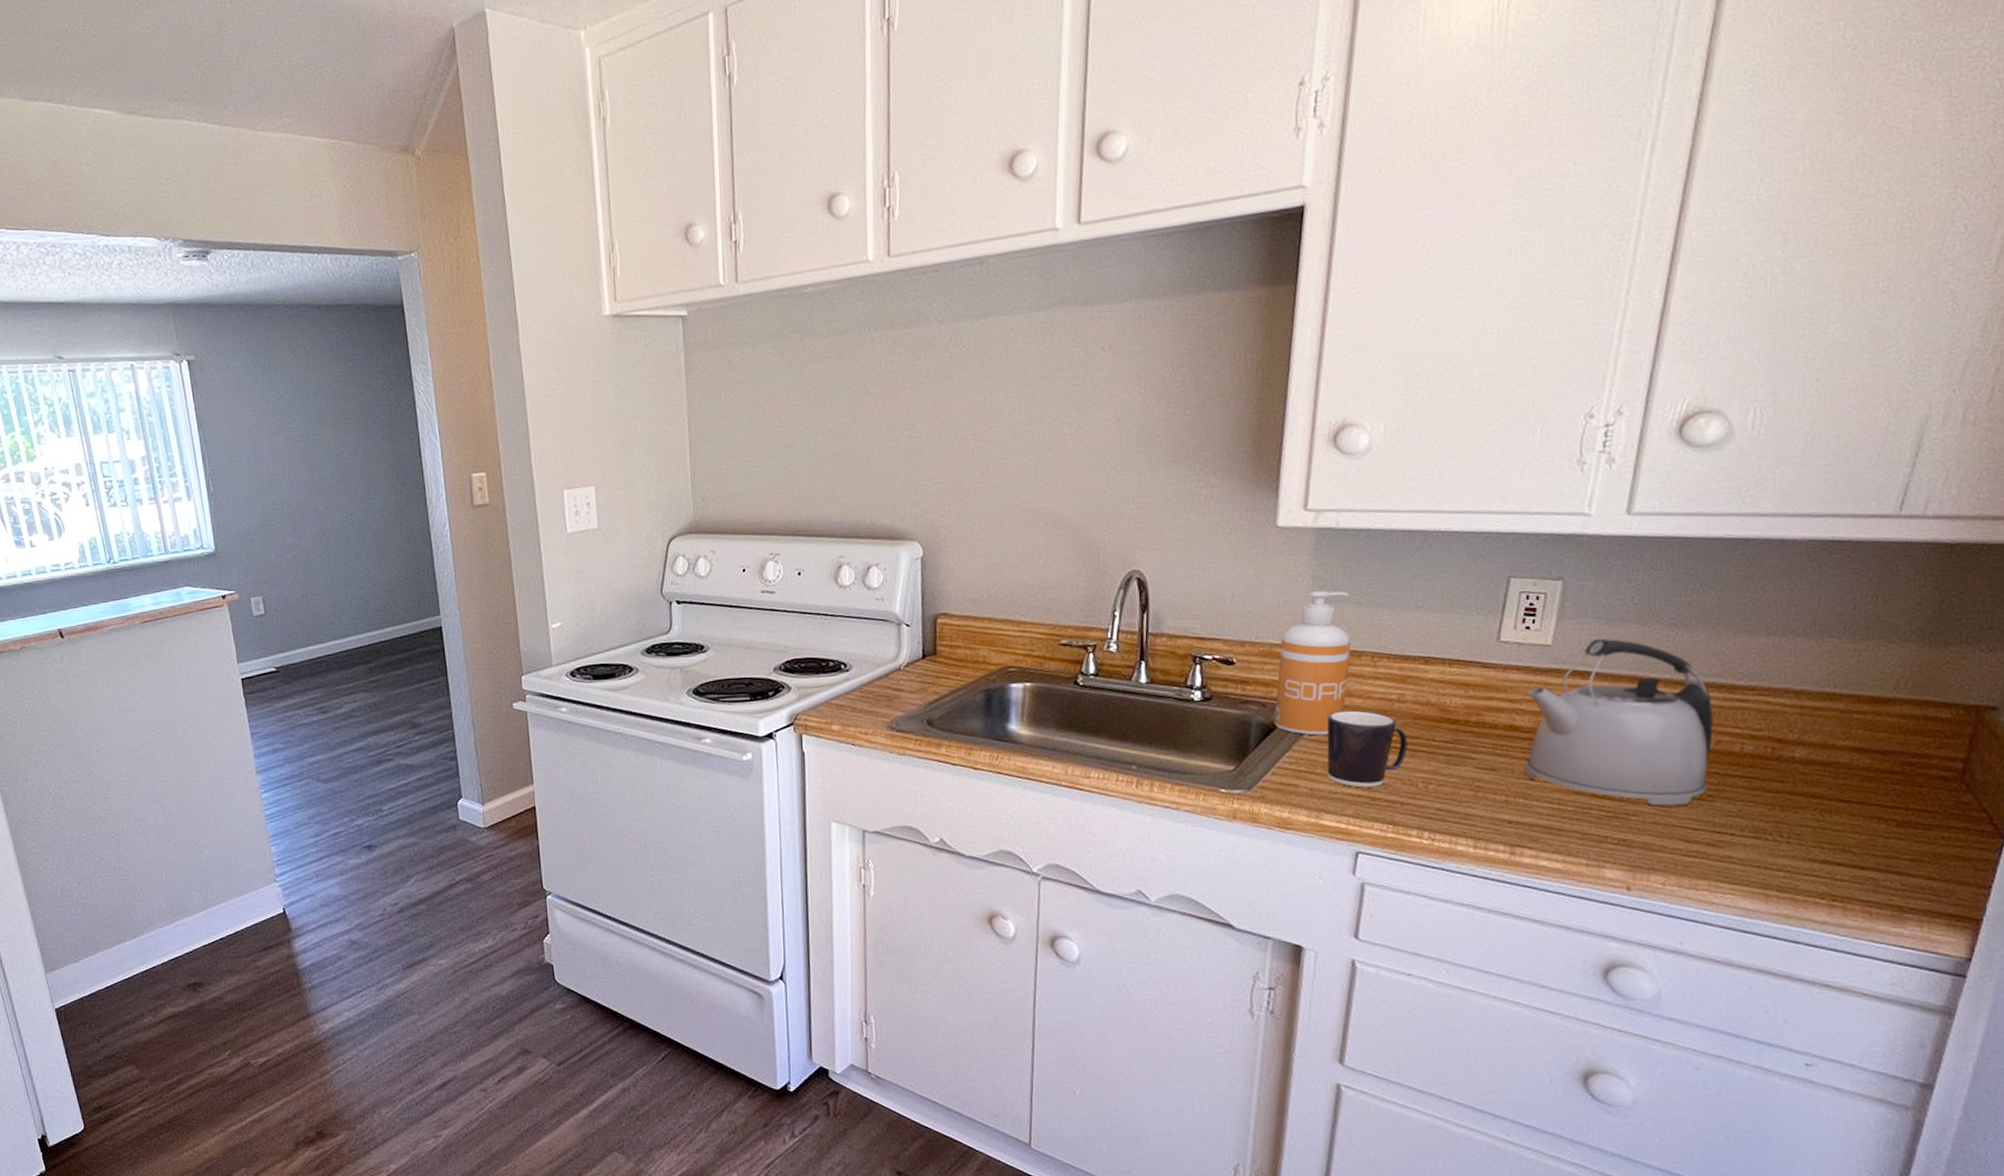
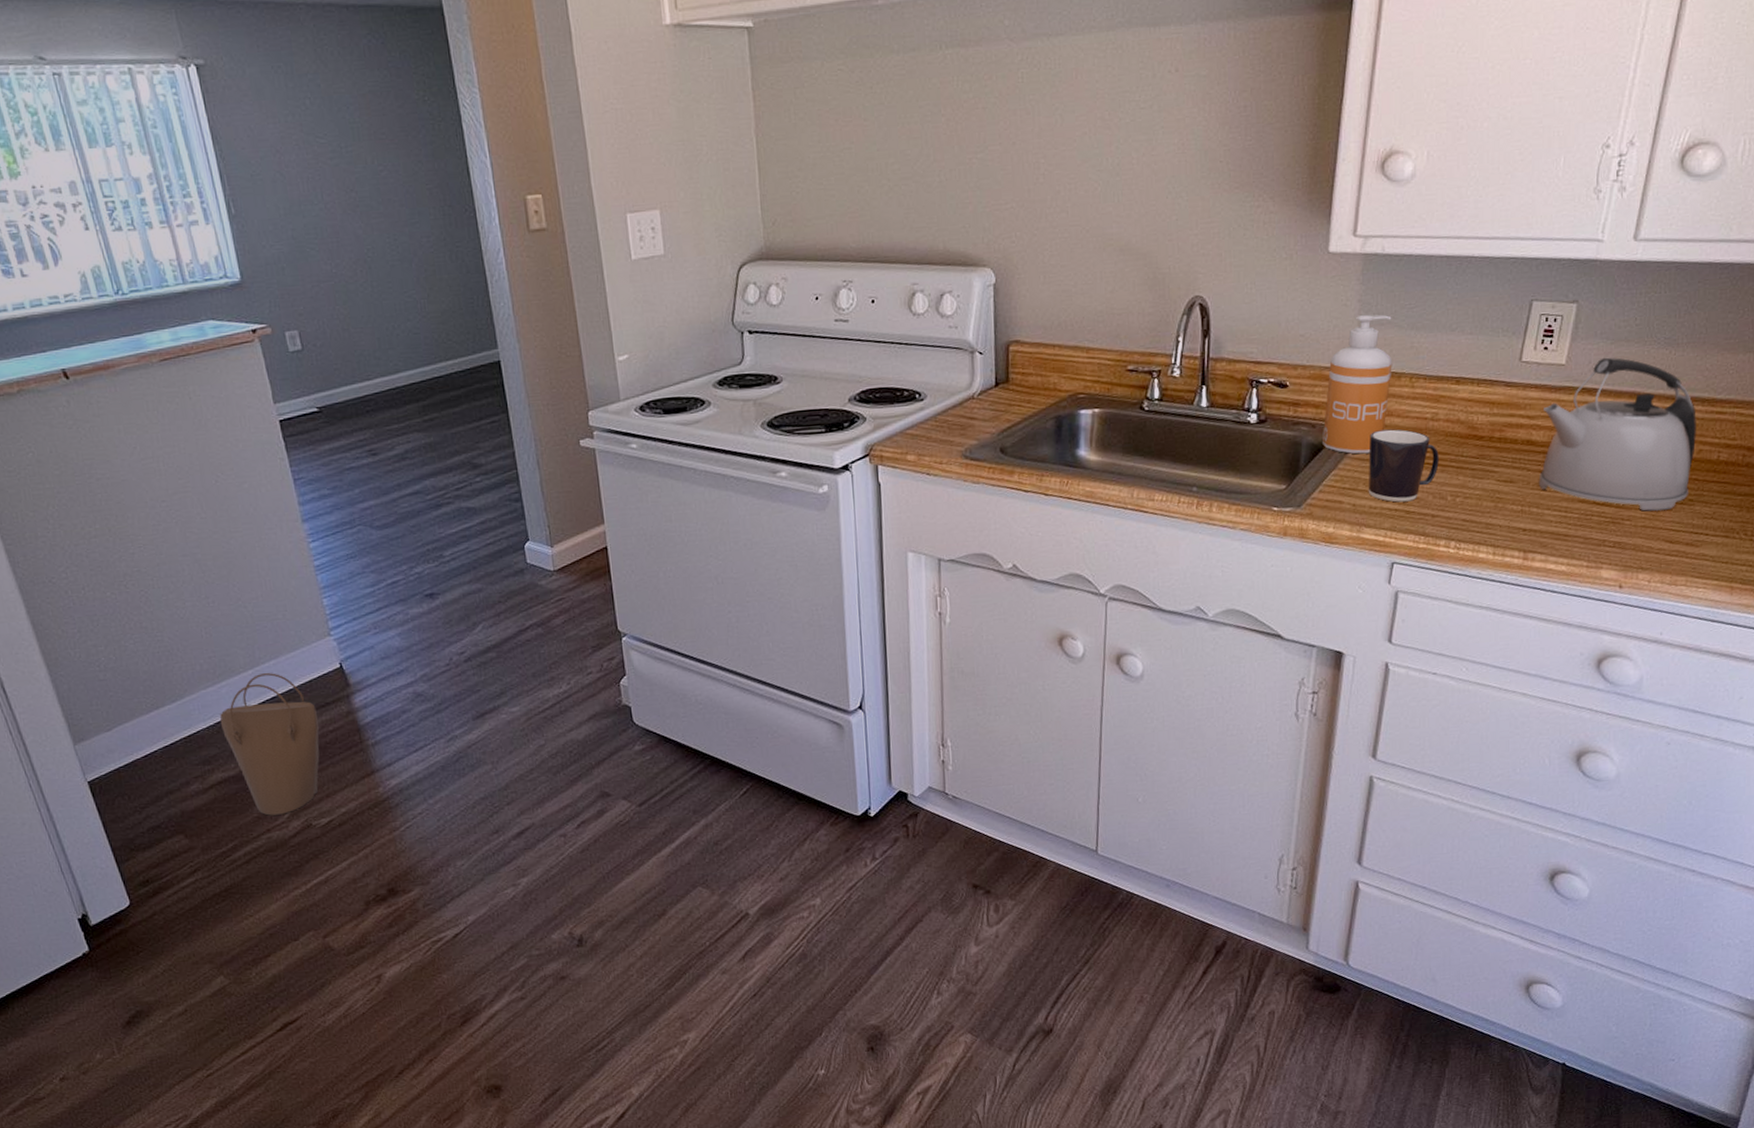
shopping bag: none [173,915,262,1052] -> present [220,673,320,816]

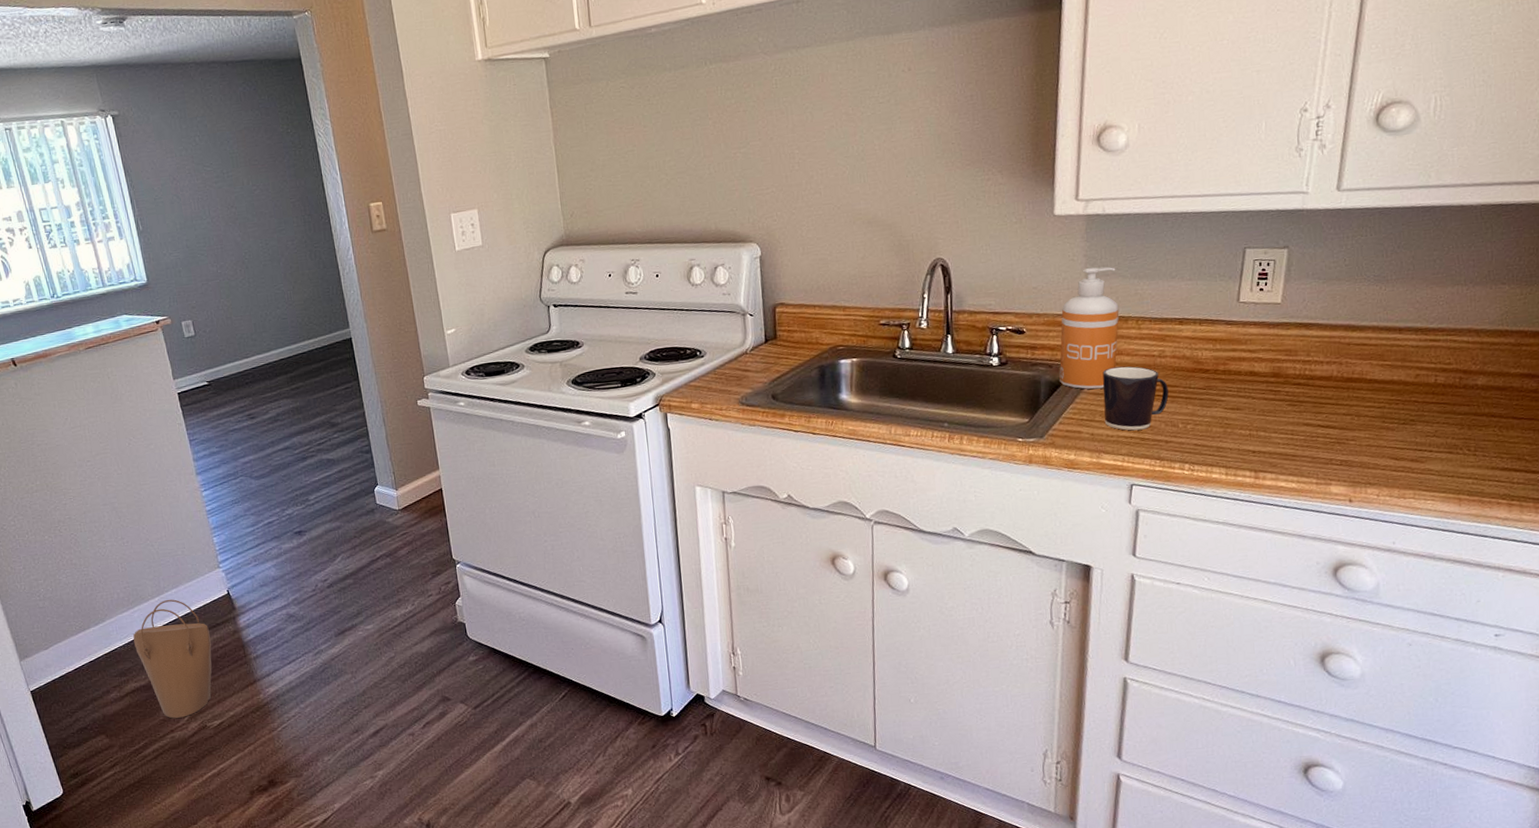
kettle: present [1538,357,1696,511] -> none [1263,295,1413,432]

